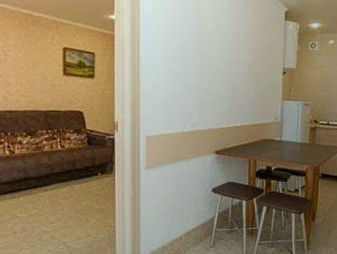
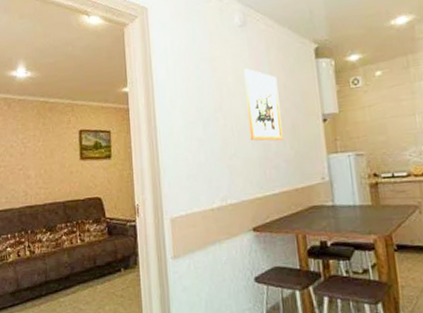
wall art: none [222,18,251,84] -> present [244,68,283,141]

